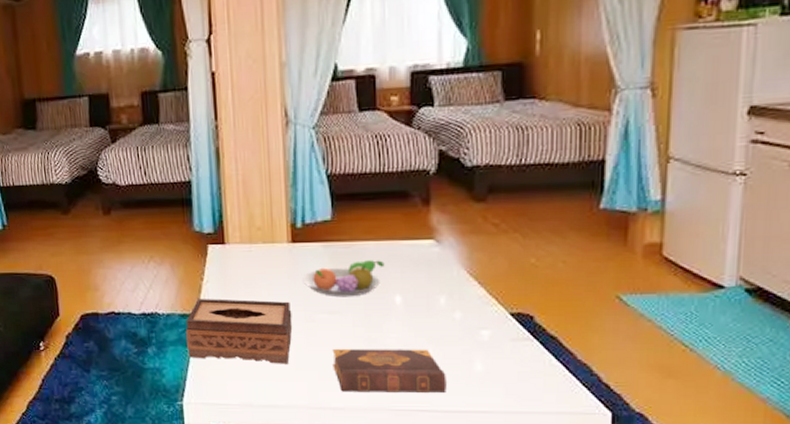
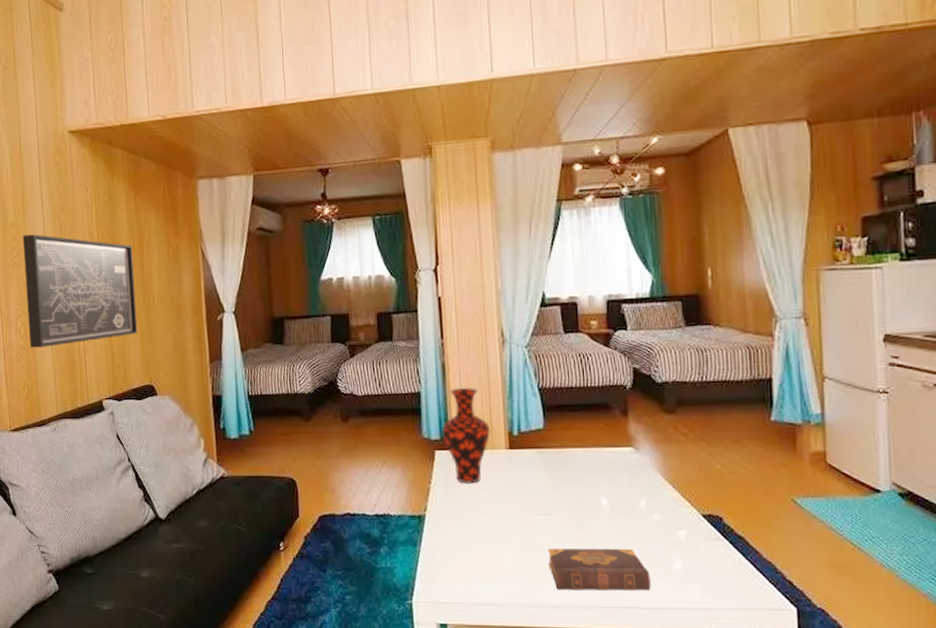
tissue box: present [186,299,293,364] -> none [415,501,512,563]
vase: none [215,175,270,281] -> present [442,387,490,484]
fruit bowl: present [302,260,385,297] -> none [519,465,591,500]

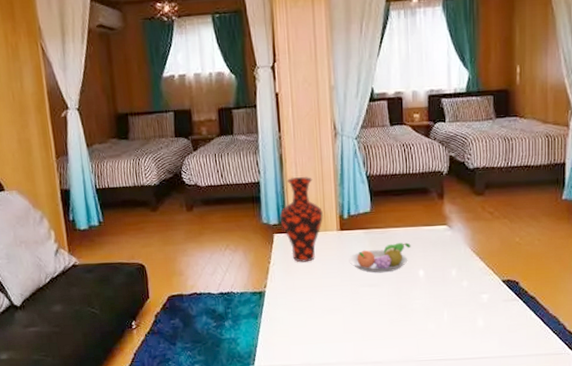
fruit bowl: none [519,465,591,500] -> present [349,242,411,273]
book: present [547,548,651,591] -> none [372,311,458,349]

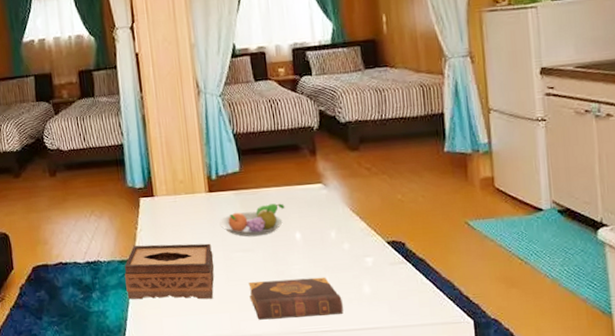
tissue box: none [256,278,342,330] -> present [124,243,215,300]
vase: present [280,177,323,263] -> none [145,137,190,228]
book: none [372,311,458,349] -> present [248,277,344,320]

